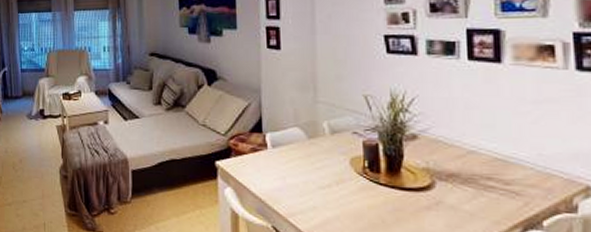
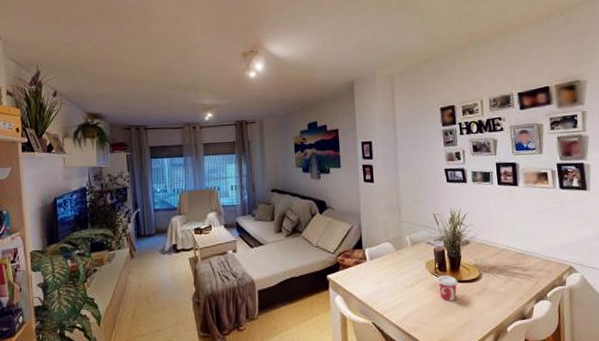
cup: none [366,177,398,214] -> present [437,275,458,302]

